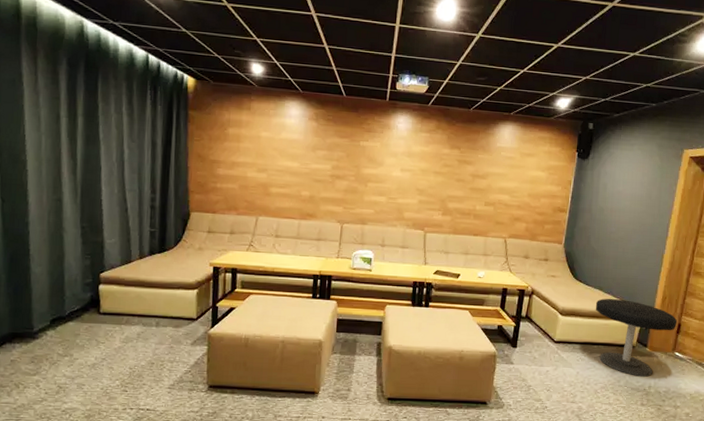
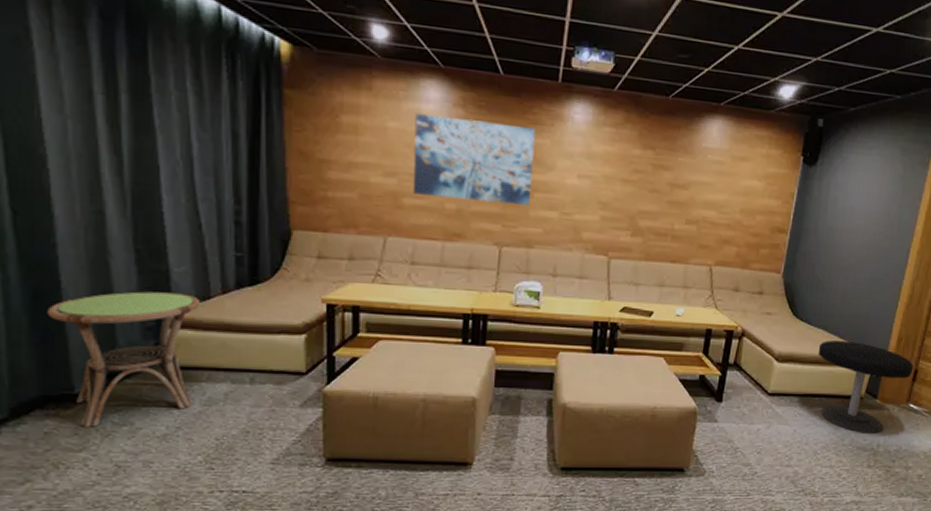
side table: none [19,257,124,357] -> present [47,291,201,427]
wall art: none [277,125,369,193] -> present [412,113,535,206]

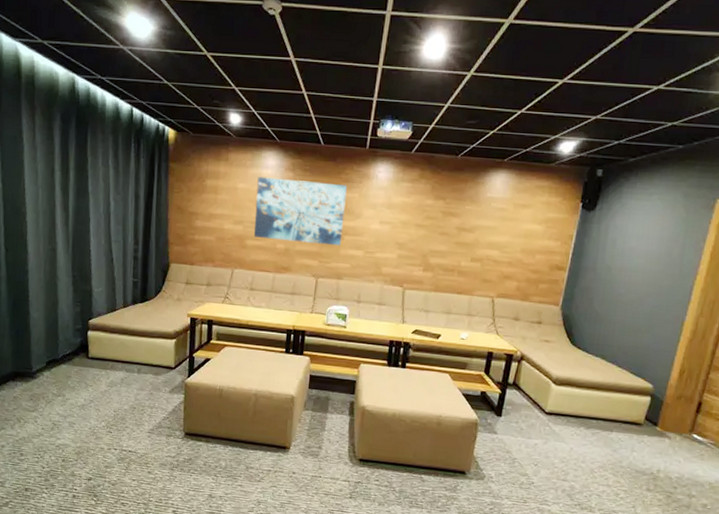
side table: present [47,291,201,427] -> none [20,304,110,396]
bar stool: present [818,340,914,434] -> none [595,368,698,460]

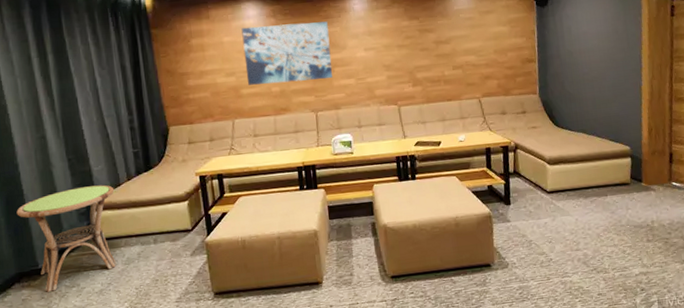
side table: none [20,304,110,396] -> present [16,185,117,292]

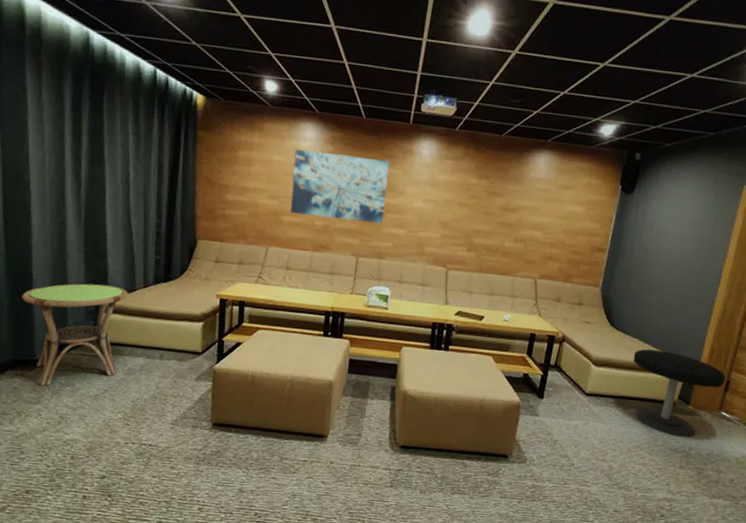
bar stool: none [581,138,669,214] -> present [633,349,726,437]

